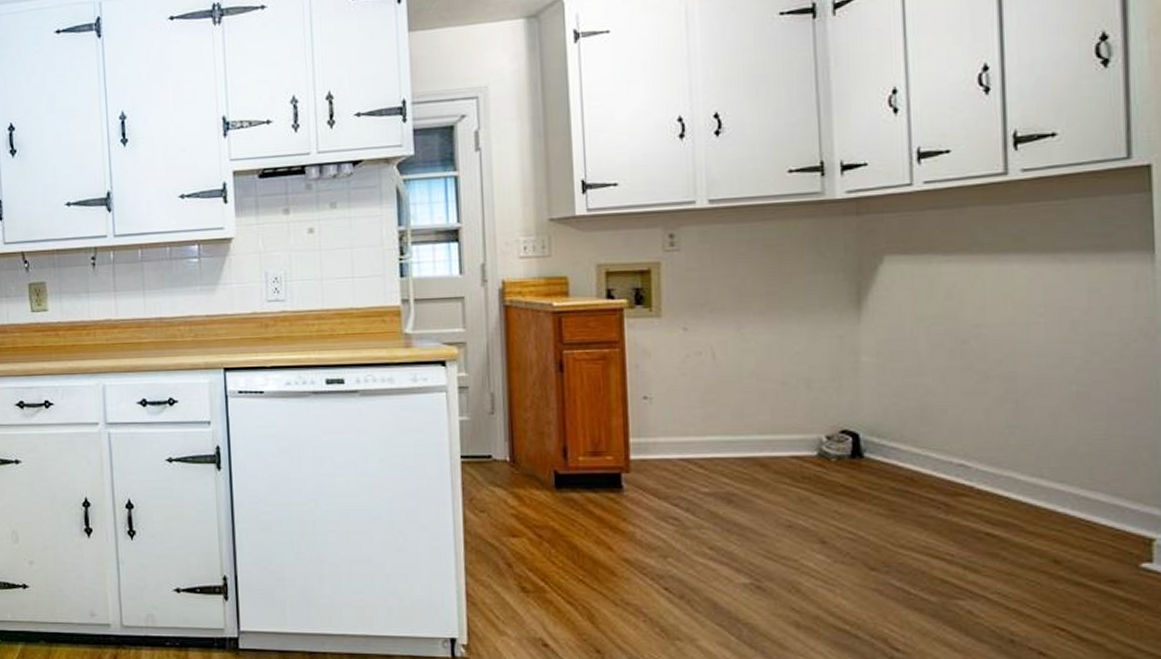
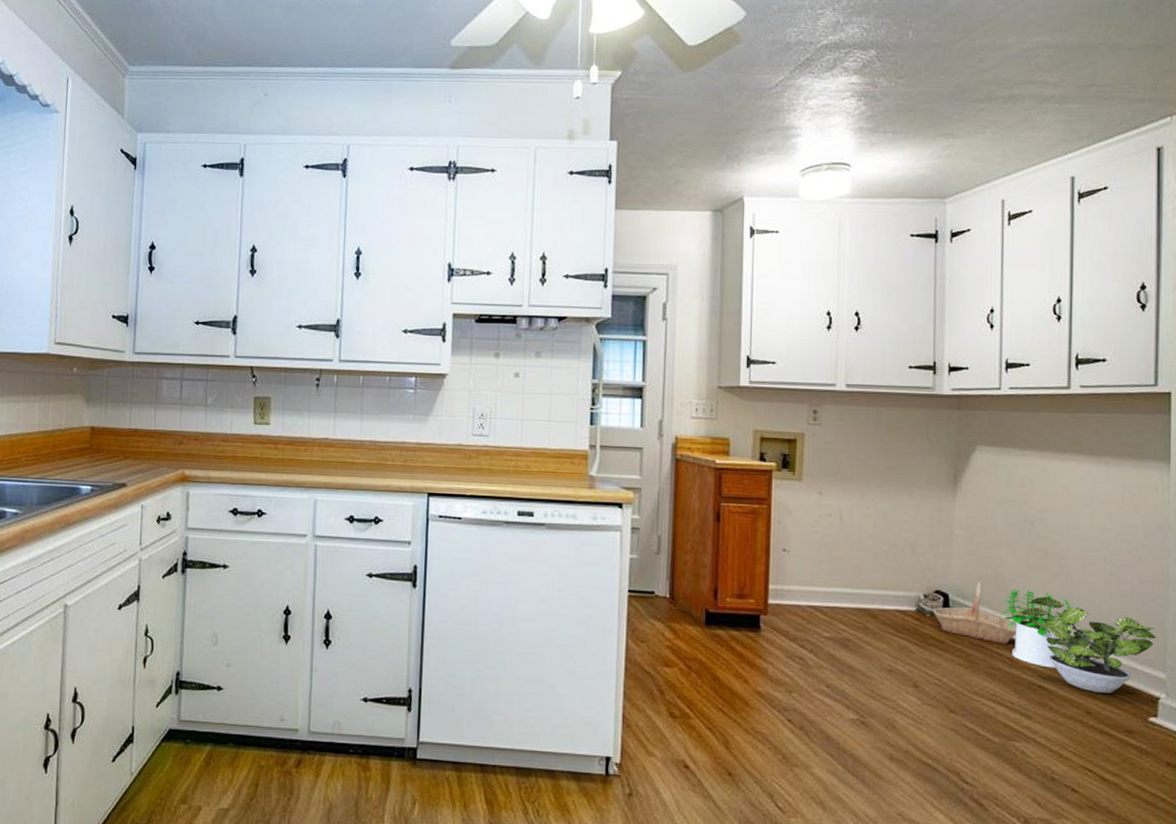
basket: none [839,416,952,487] -> present [933,582,1016,644]
potted plant: none [928,421,1039,512] -> present [1000,588,1080,668]
potted plant: none [946,427,1146,537] -> present [1013,596,1156,693]

